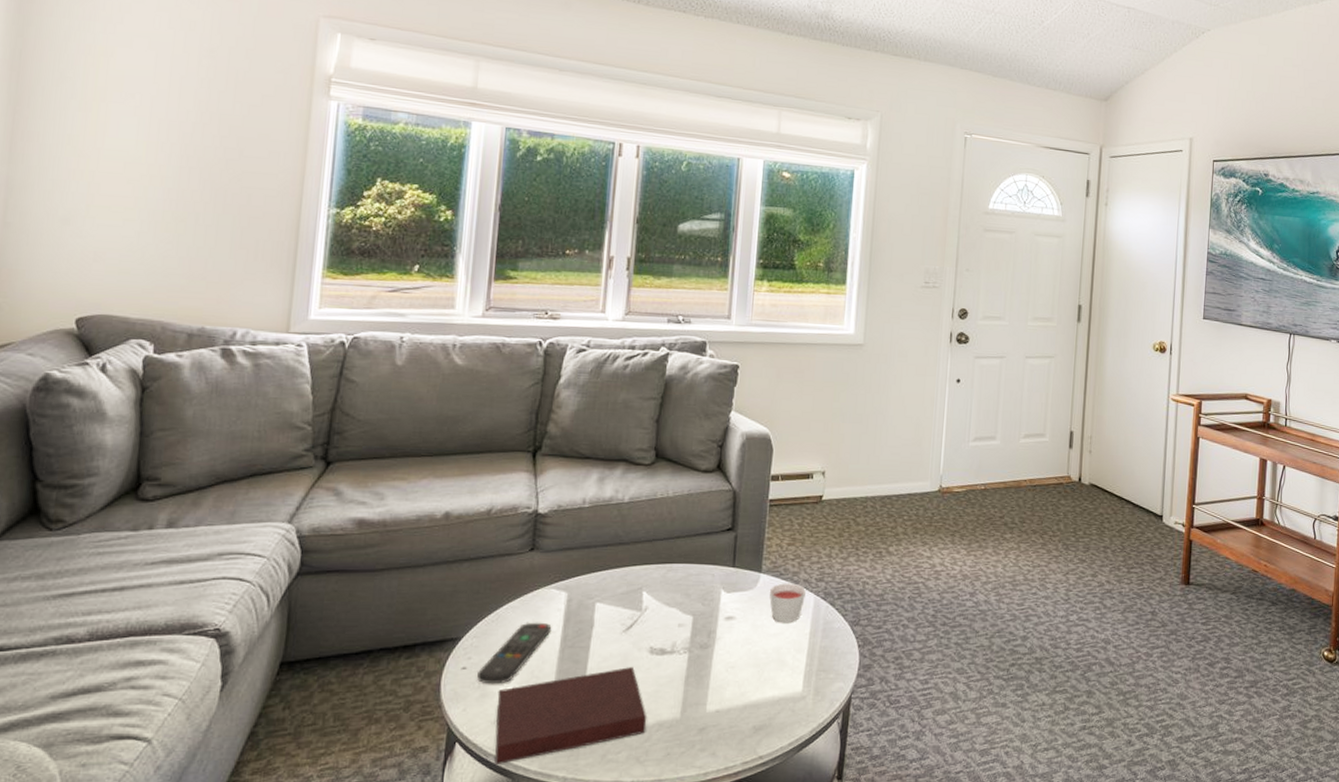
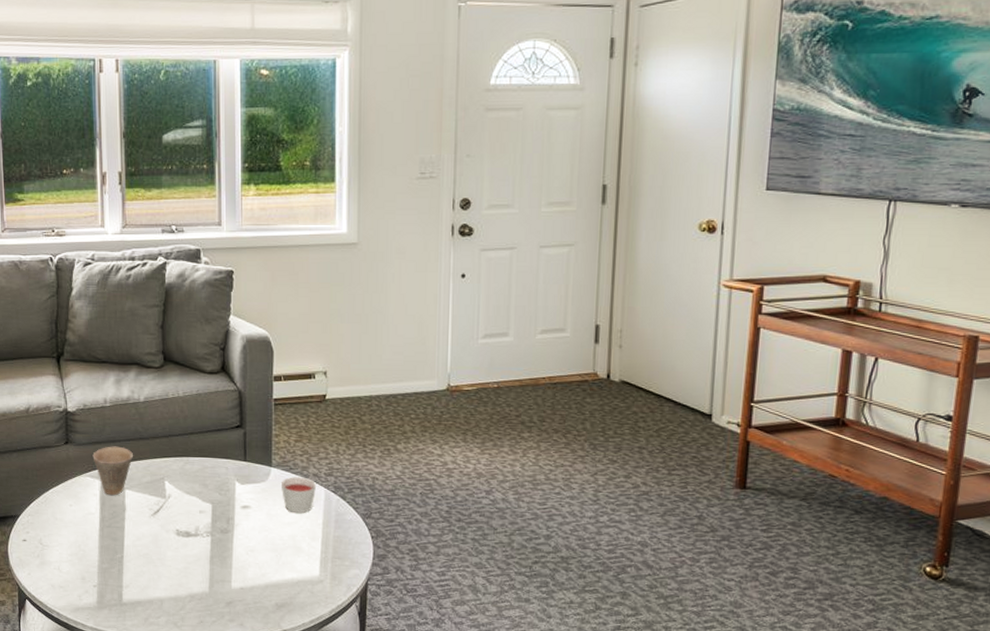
remote control: present [477,622,552,684] -> none [36,504,91,555]
notebook: present [494,667,647,764] -> none [53,546,180,619]
cup: none [561,552,609,610] -> present [92,446,133,496]

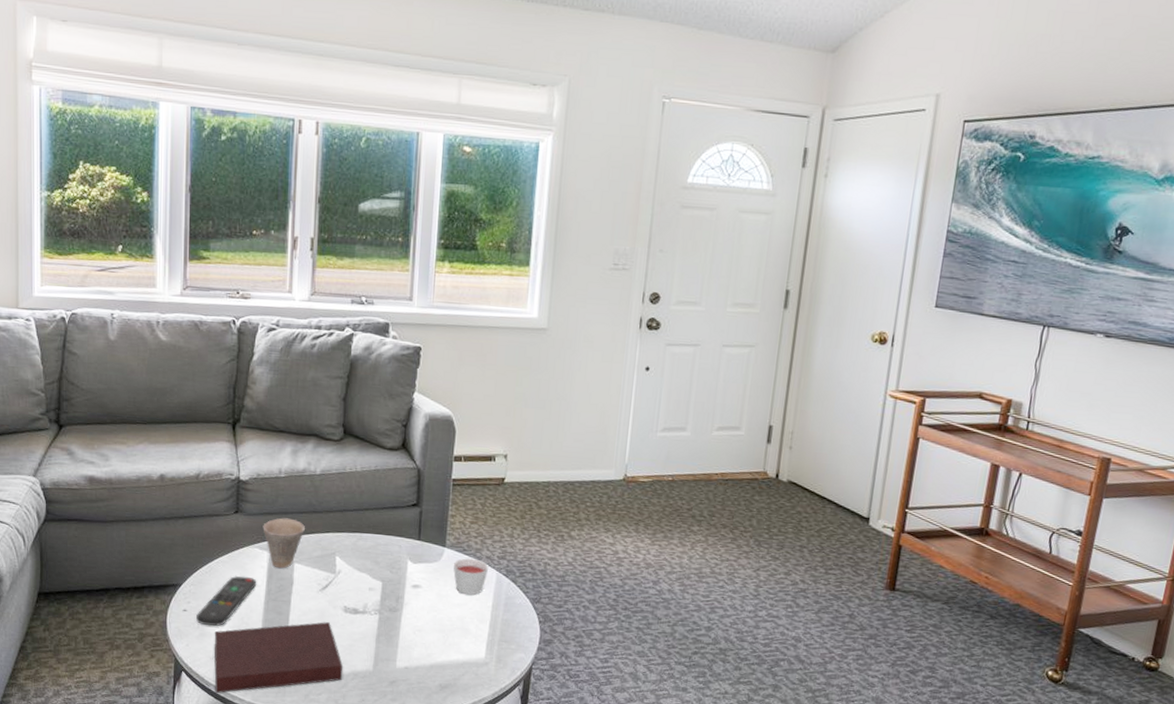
remote control: none [36,504,91,555] -> present [196,575,257,626]
notebook: none [53,546,180,619] -> present [214,622,344,693]

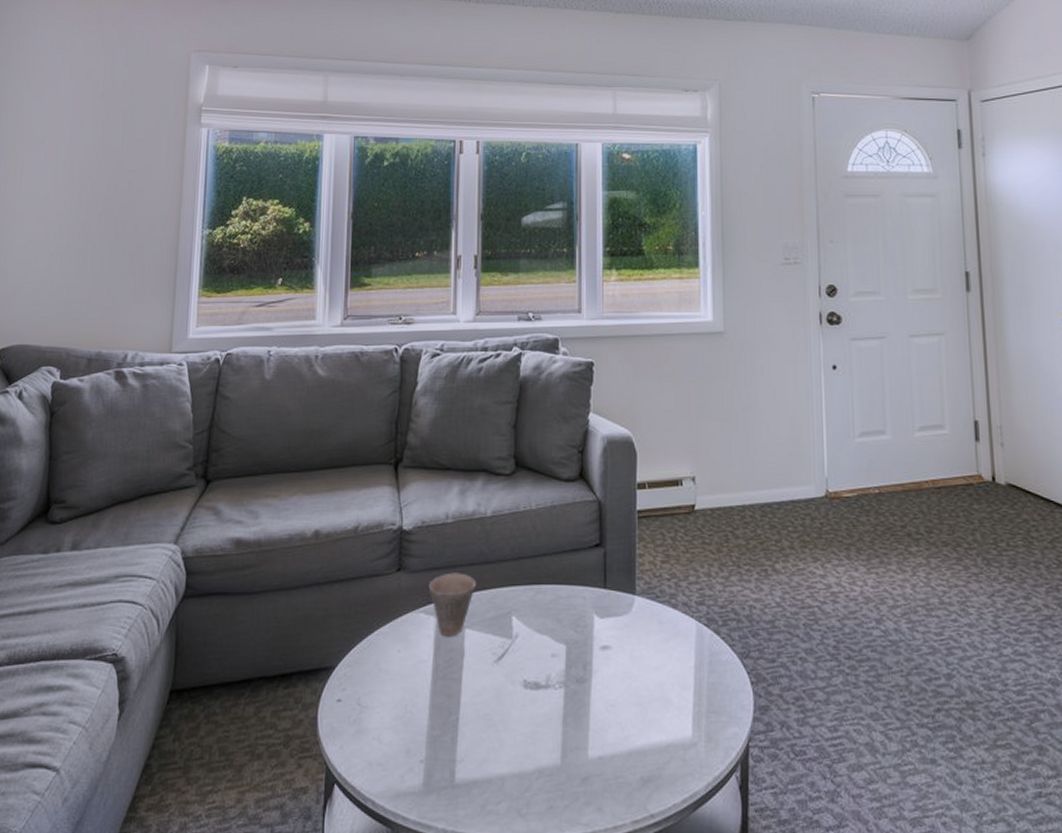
remote control: present [196,575,257,626] -> none [352,650,423,720]
notebook: present [214,622,344,693] -> none [372,703,526,811]
candle: present [453,558,489,595] -> none [645,607,687,653]

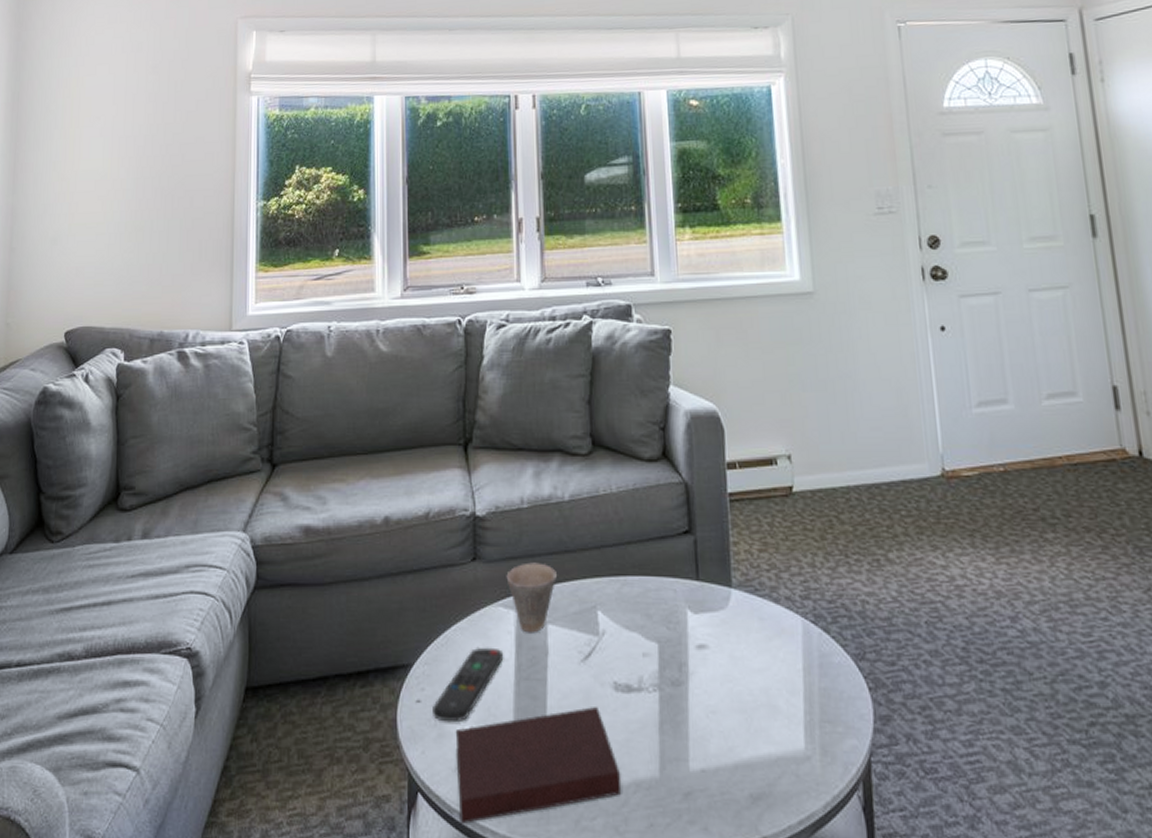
remote control: none [352,650,423,720] -> present [433,647,504,723]
notebook: none [372,703,526,811] -> present [455,707,622,824]

